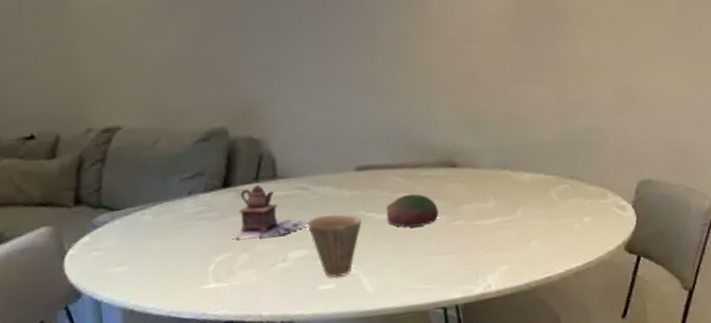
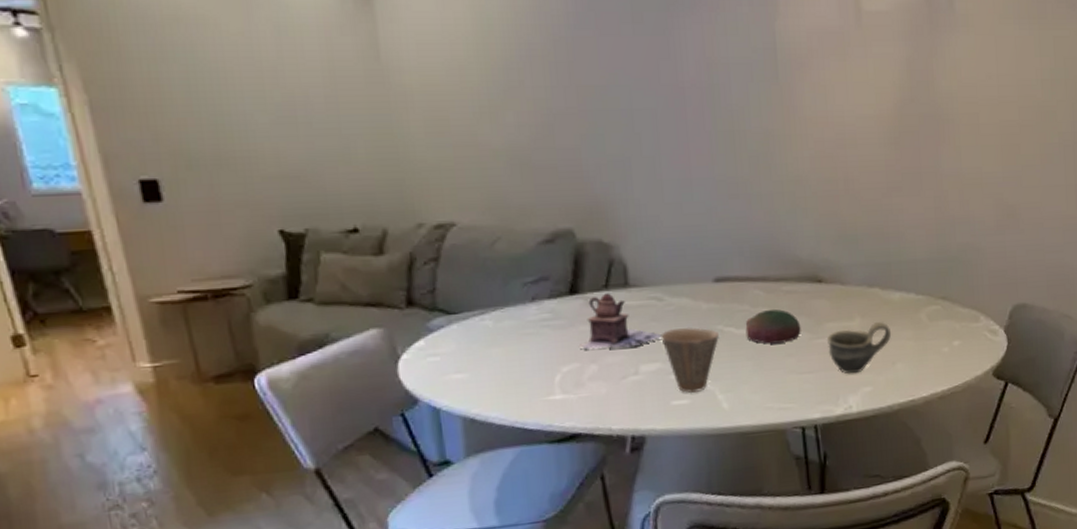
cup: none [464,201,525,254] -> present [827,321,892,374]

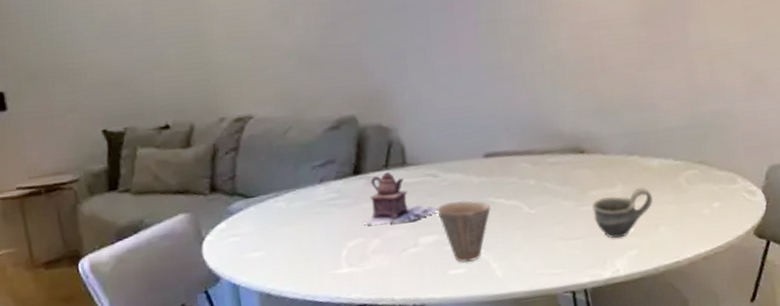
bowl: present [745,309,801,344] -> none [514,180,567,214]

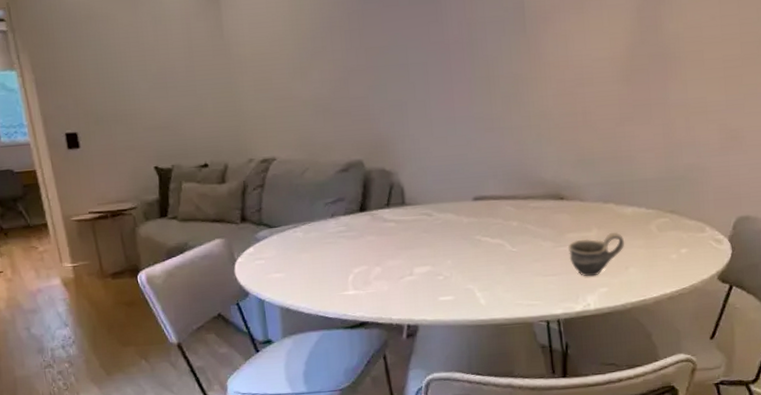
teapot: present [362,172,438,225] -> none [366,210,432,255]
cup: present [437,200,491,263] -> none [430,237,477,292]

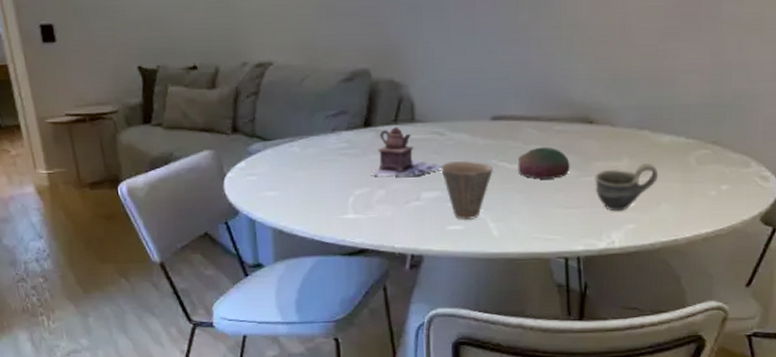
teapot: none [366,210,432,255] -> present [369,127,442,176]
cup: none [430,237,477,292] -> present [441,160,493,221]
bowl: none [499,222,546,251] -> present [518,146,570,179]

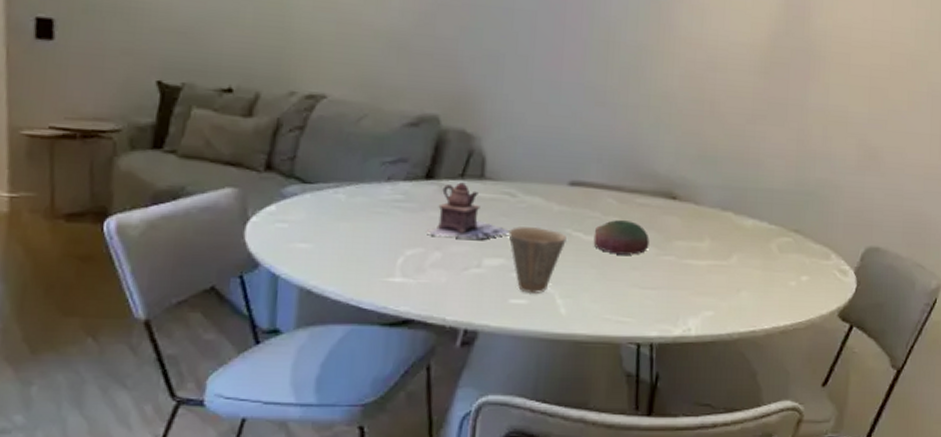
cup: present [595,162,659,212] -> none [674,245,740,296]

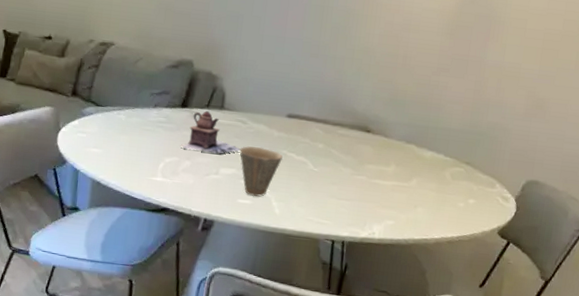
bowl: present [593,219,650,255] -> none [303,145,347,173]

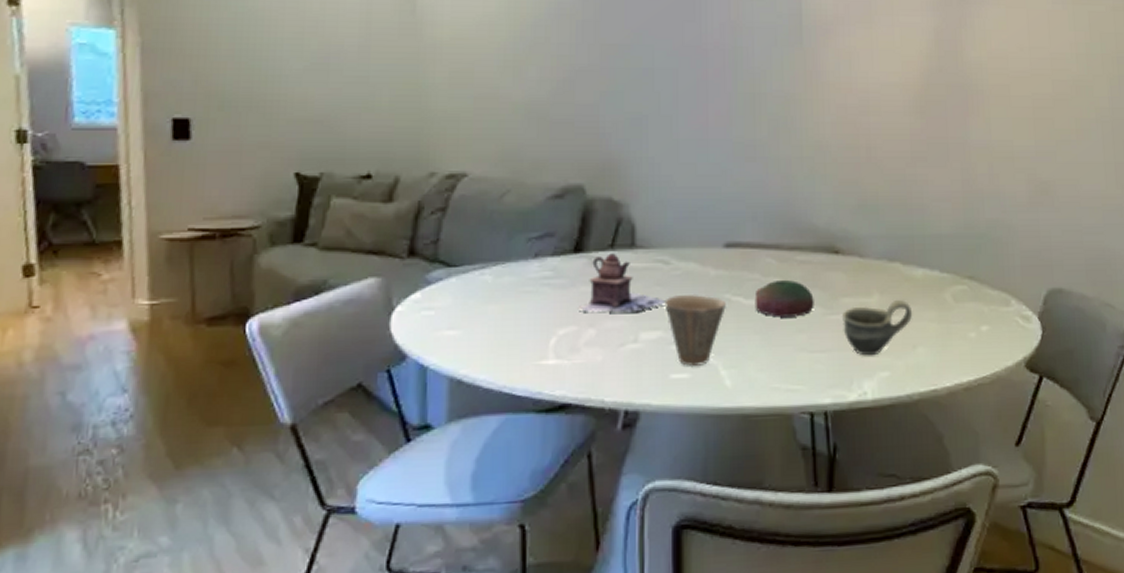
bowl: none [303,145,347,173] -> present [754,279,814,318]
cup: none [364,171,419,209] -> present [842,299,913,356]

